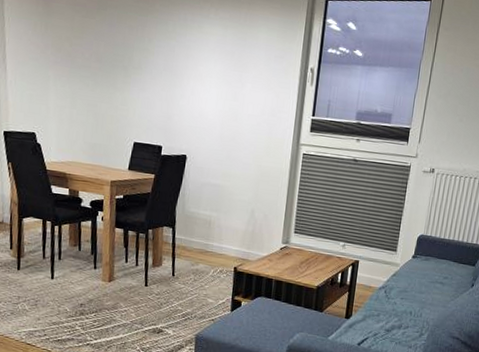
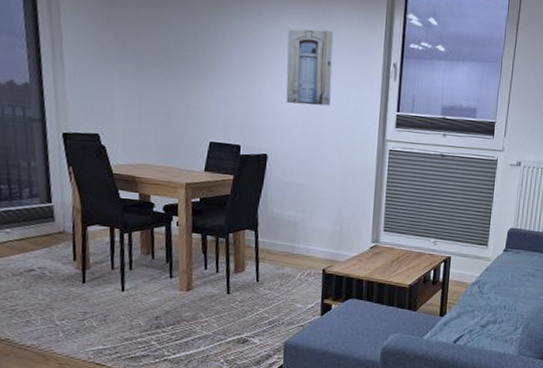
wall art: none [206,34,253,110] -> present [286,29,334,106]

